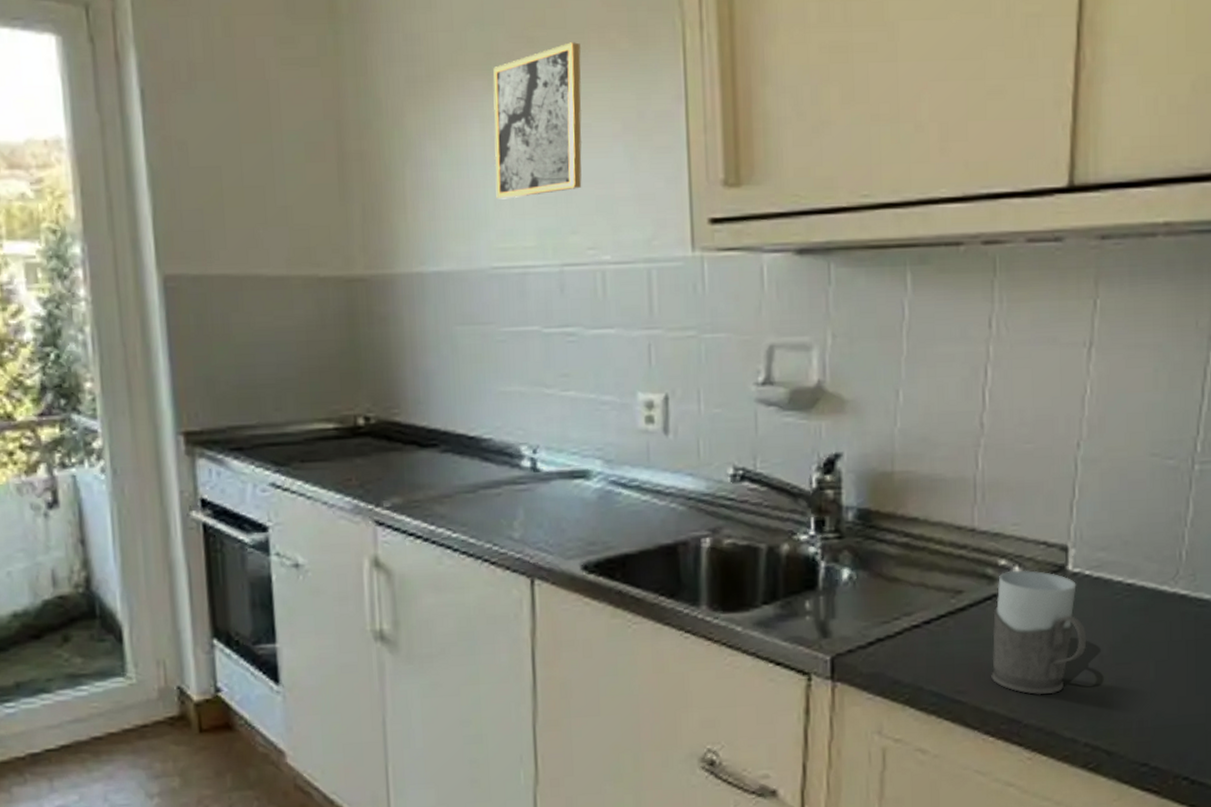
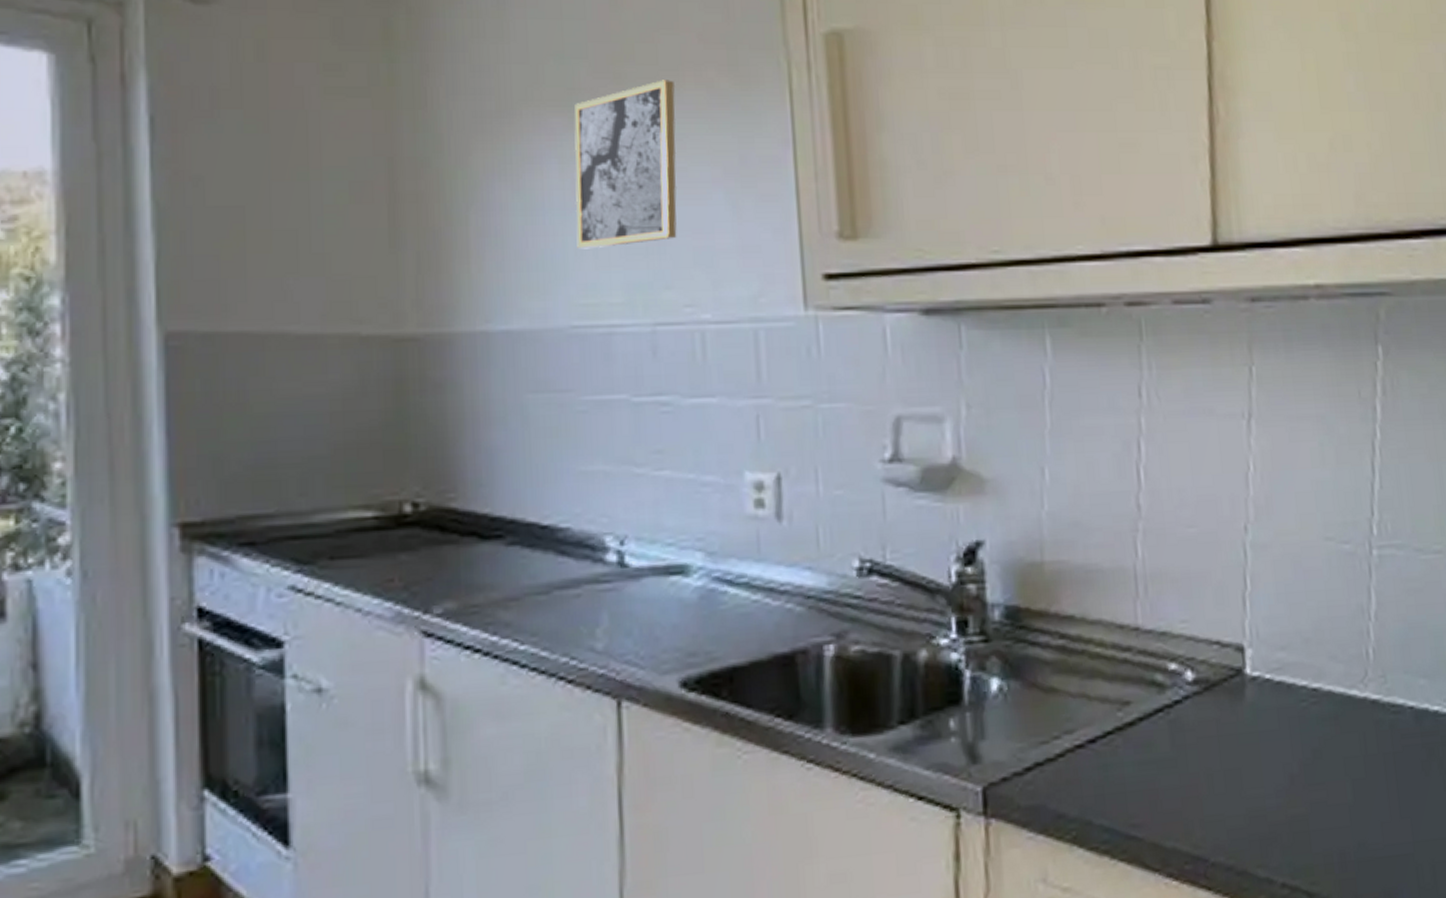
mug: present [991,569,1087,695] -> none [1166,674,1275,826]

